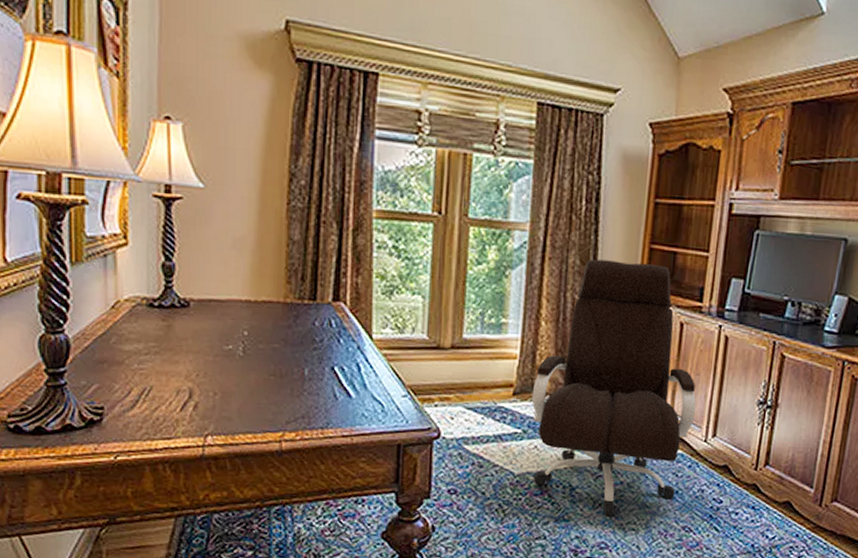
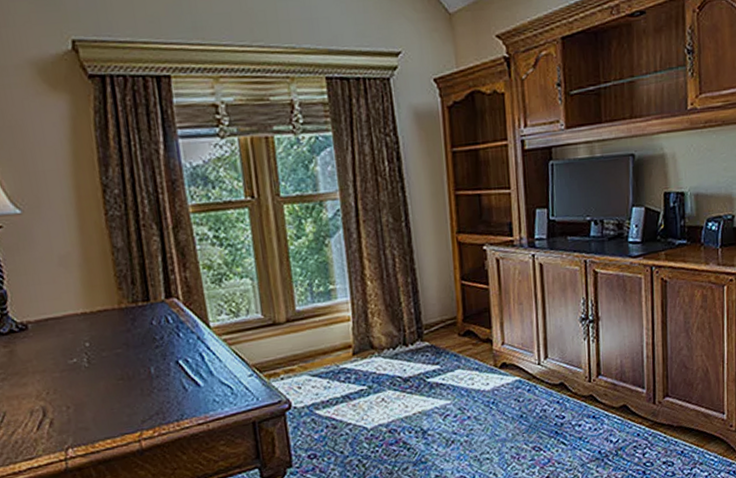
office chair: present [531,259,696,516] -> none [370,209,525,451]

